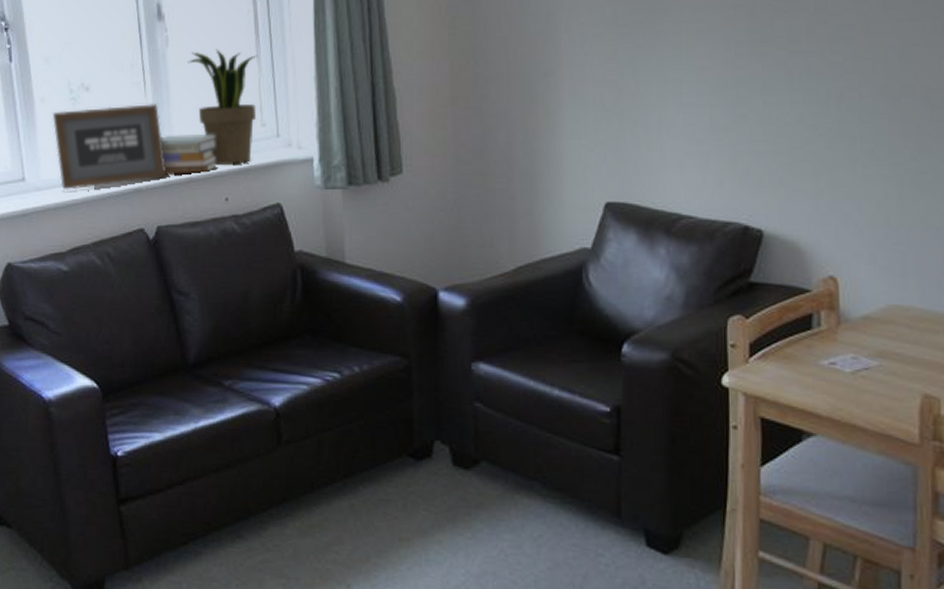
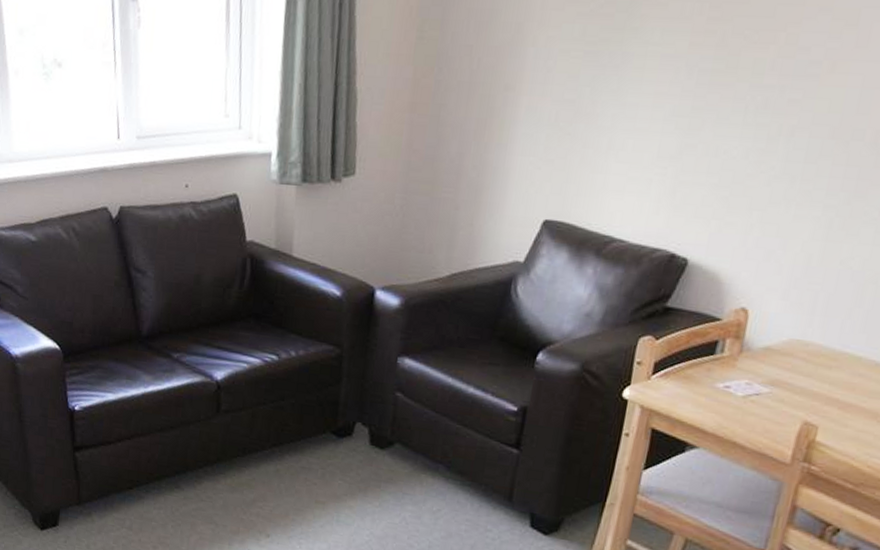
picture frame: present [52,103,168,190] -> none [25,84,133,165]
books: present [161,133,217,175] -> none [127,118,181,159]
potted plant: present [188,49,258,165] -> none [158,35,227,153]

